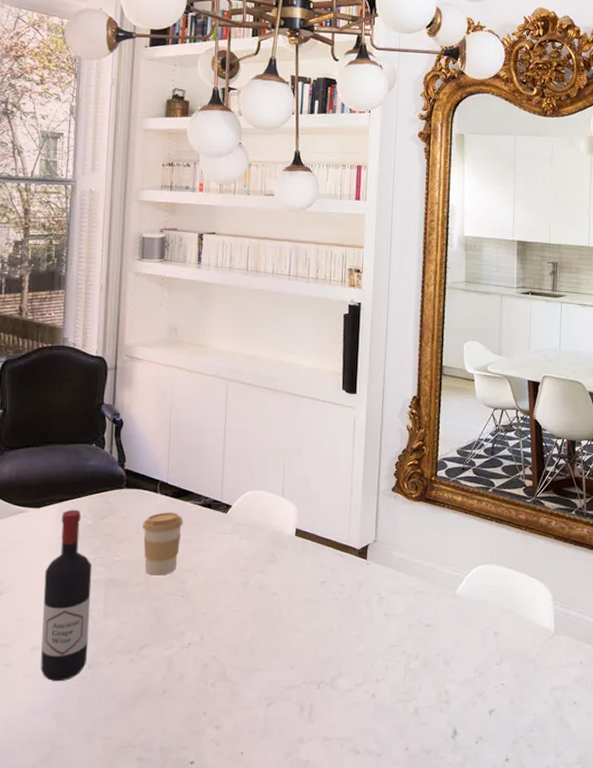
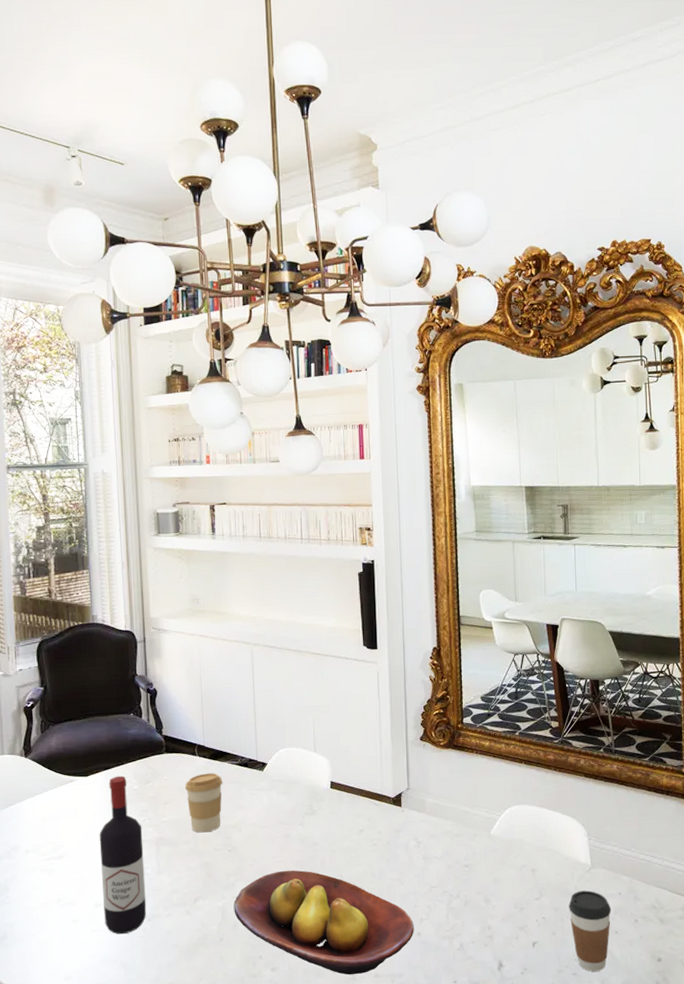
fruit bowl: none [181,620,369,737] -> present [233,870,414,975]
coffee cup: none [529,657,572,744] -> present [569,890,612,972]

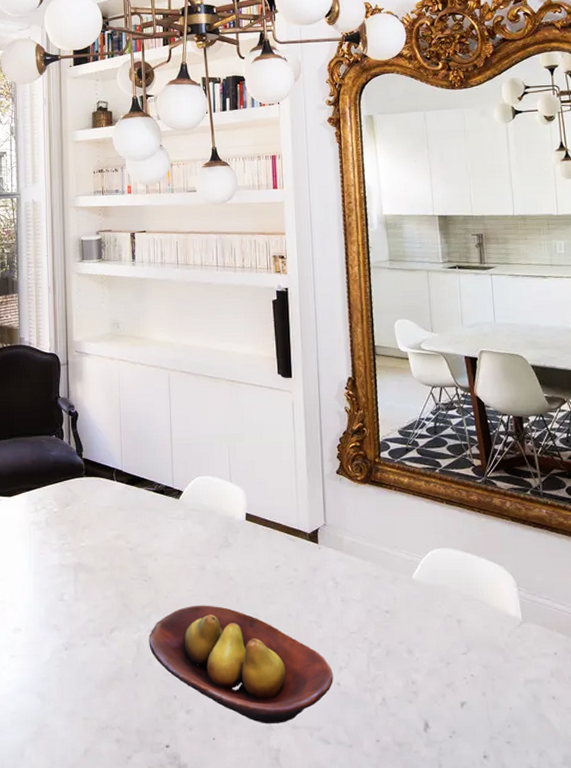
wine bottle: present [99,775,147,935] -> none [20,497,64,663]
coffee cup: present [184,773,223,833] -> none [102,498,140,560]
coffee cup: present [569,890,612,972] -> none [499,647,547,741]

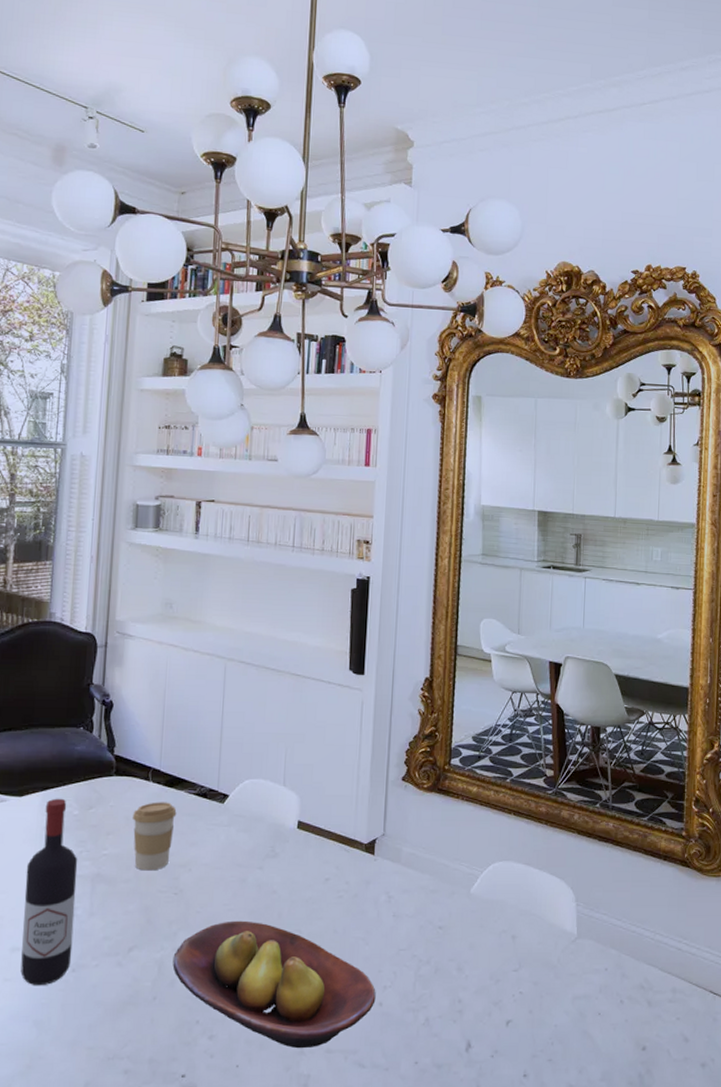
wine bottle: none [20,497,64,663] -> present [20,798,78,986]
coffee cup: none [102,498,140,560] -> present [132,802,177,871]

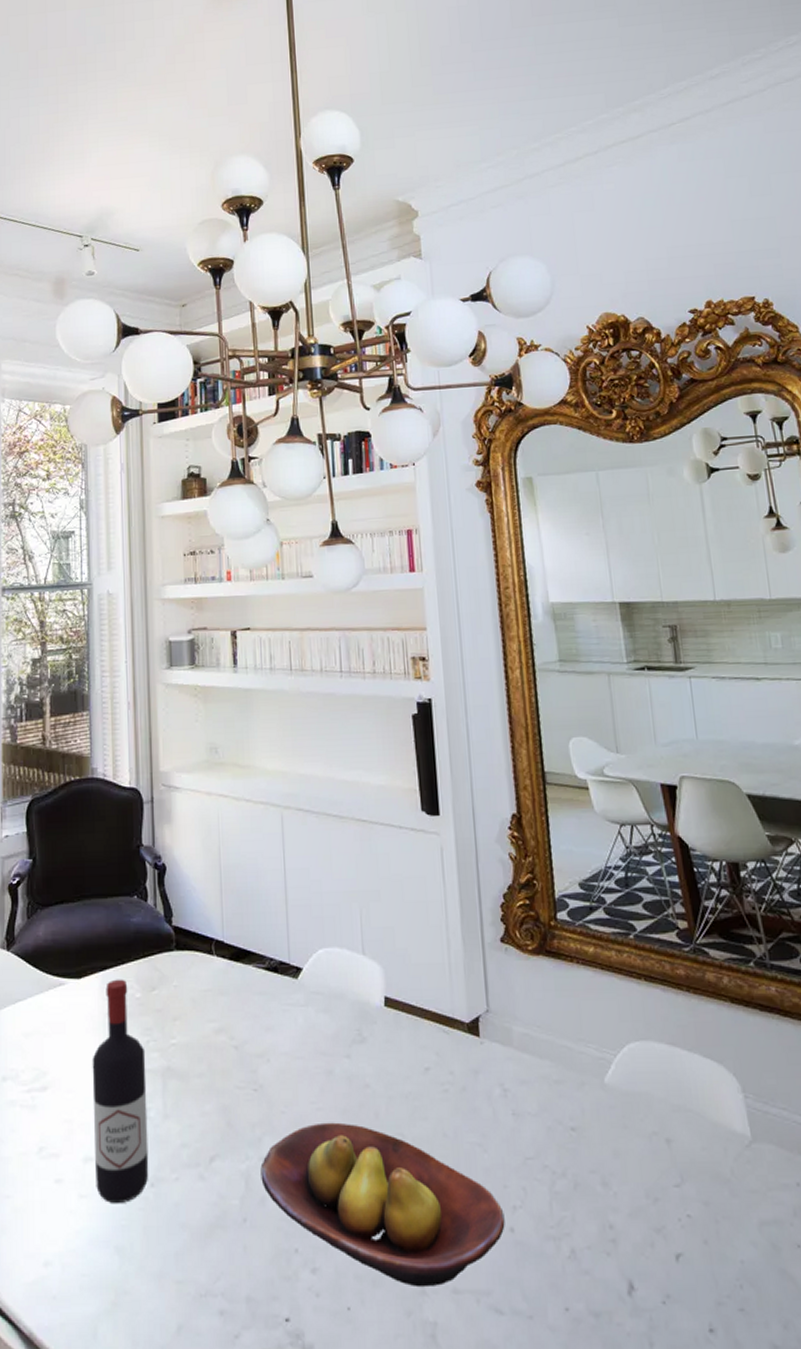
coffee cup: present [132,802,177,871] -> none [198,979,247,1063]

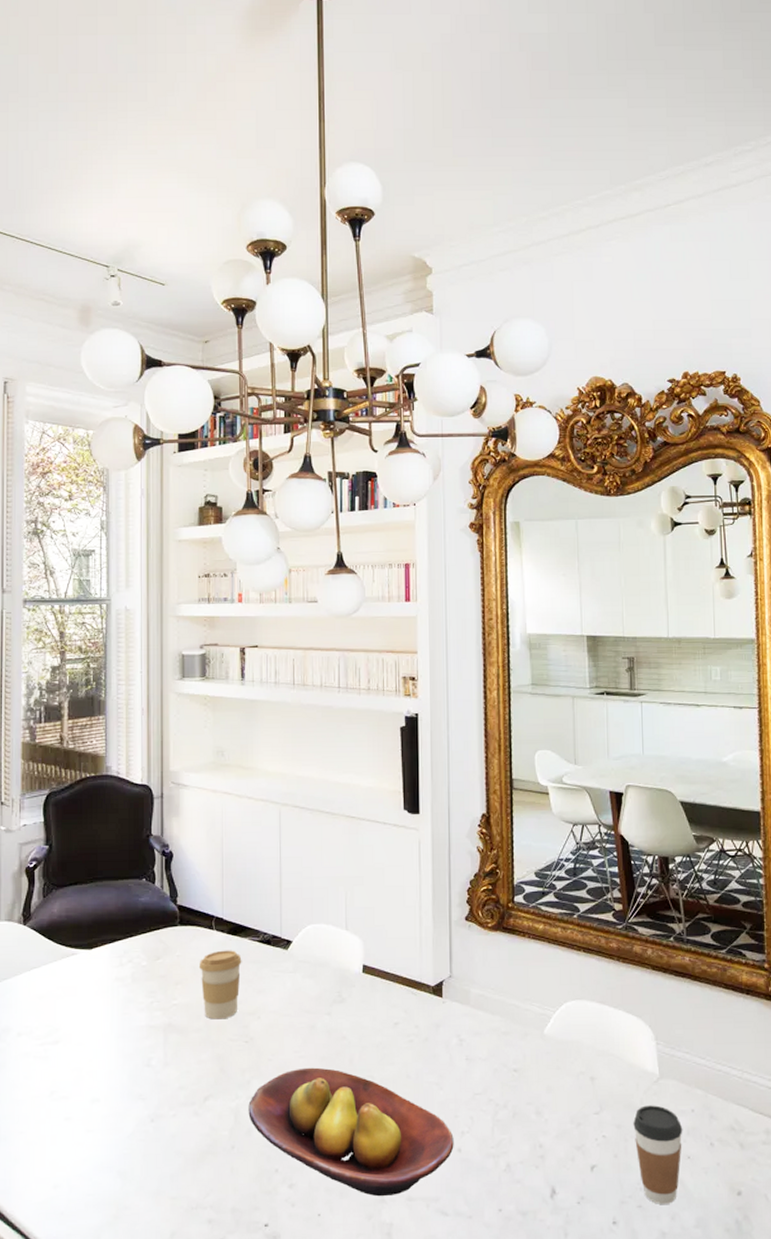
wine bottle: present [92,979,149,1204] -> none [100,949,150,1137]
coffee cup: none [198,979,247,1063] -> present [198,950,242,1020]
coffee cup: none [724,1176,789,1308] -> present [633,1105,683,1204]

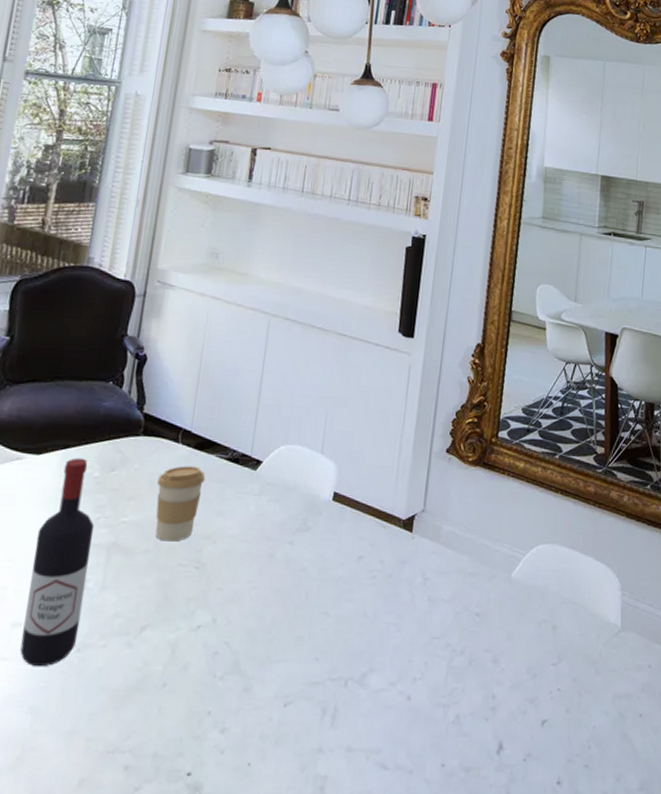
wine bottle: none [100,949,150,1137] -> present [20,457,95,667]
fruit bowl: present [248,1067,454,1197] -> none [187,600,405,746]
coffee cup: present [633,1105,683,1204] -> none [589,658,638,764]

